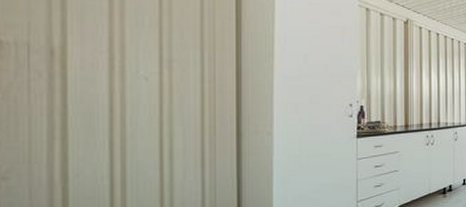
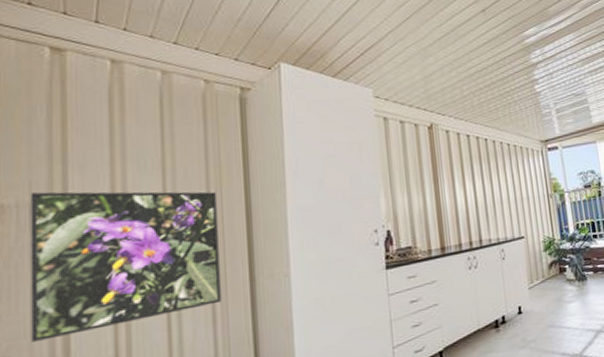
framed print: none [29,34,210,167] -> present [30,191,221,342]

